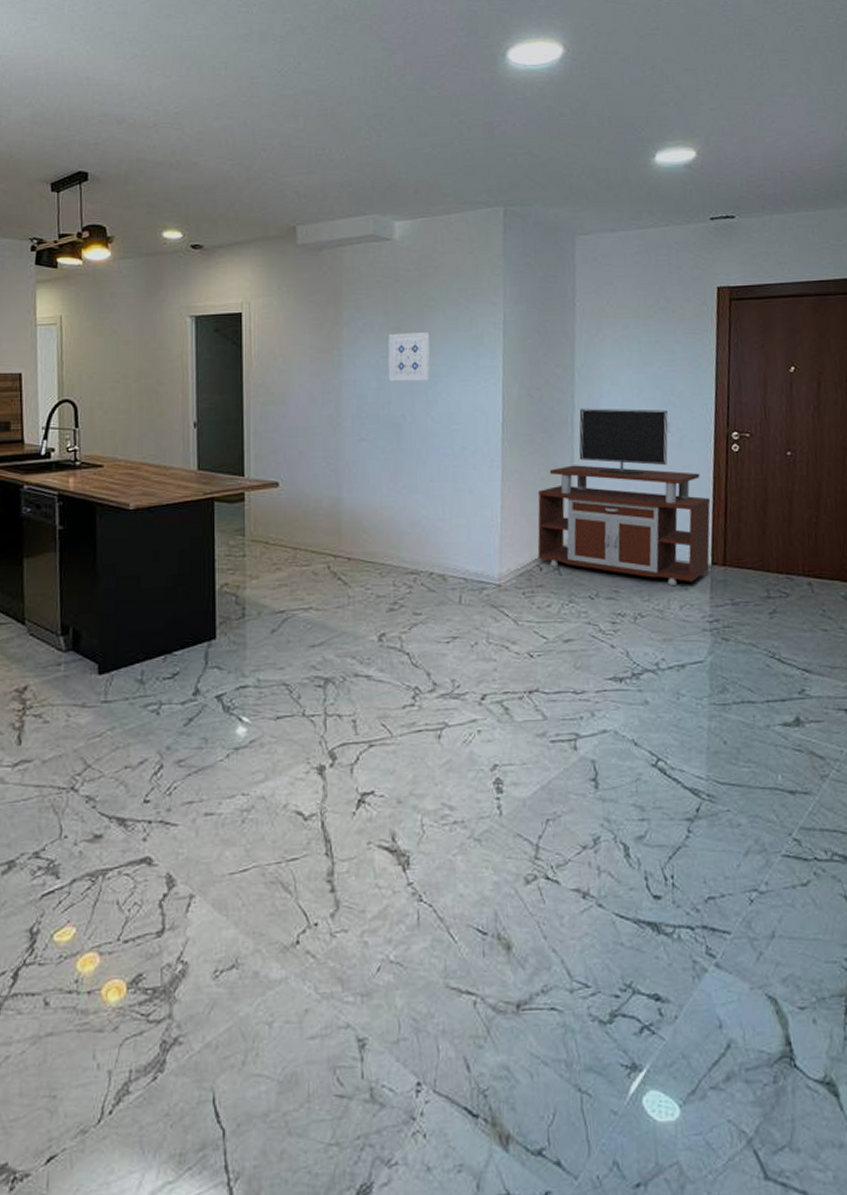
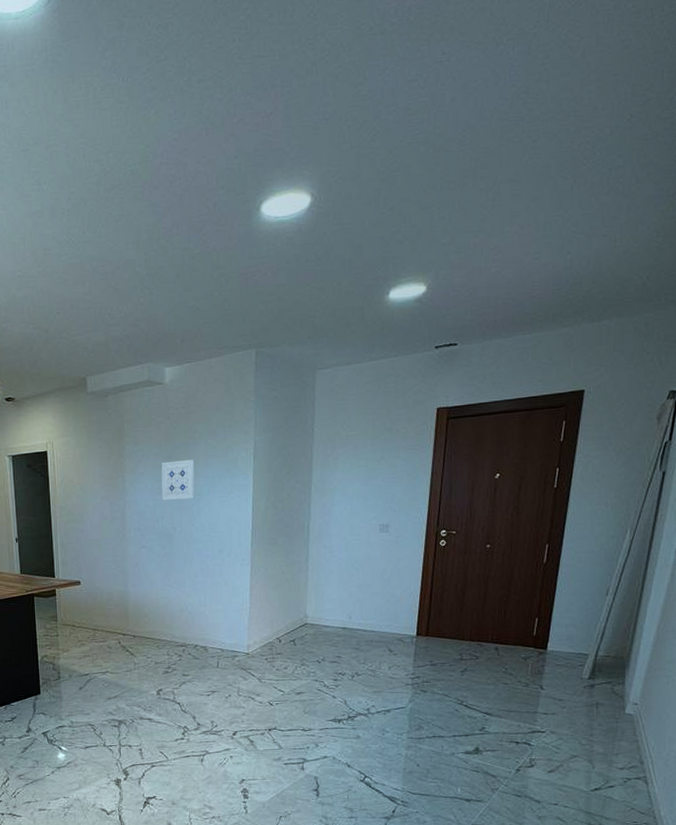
tv stand: present [537,408,711,585] -> none [278,514,419,652]

